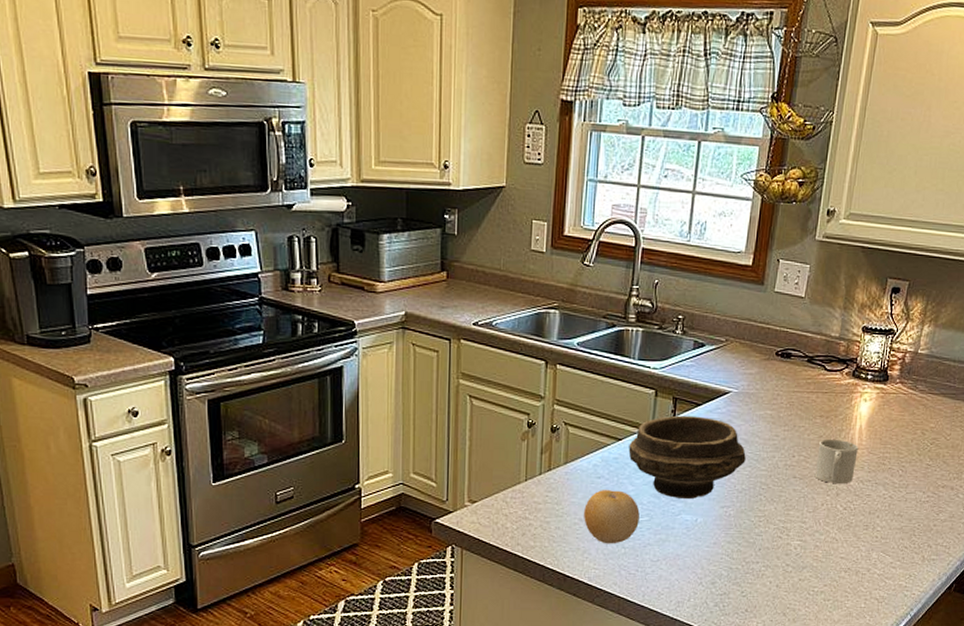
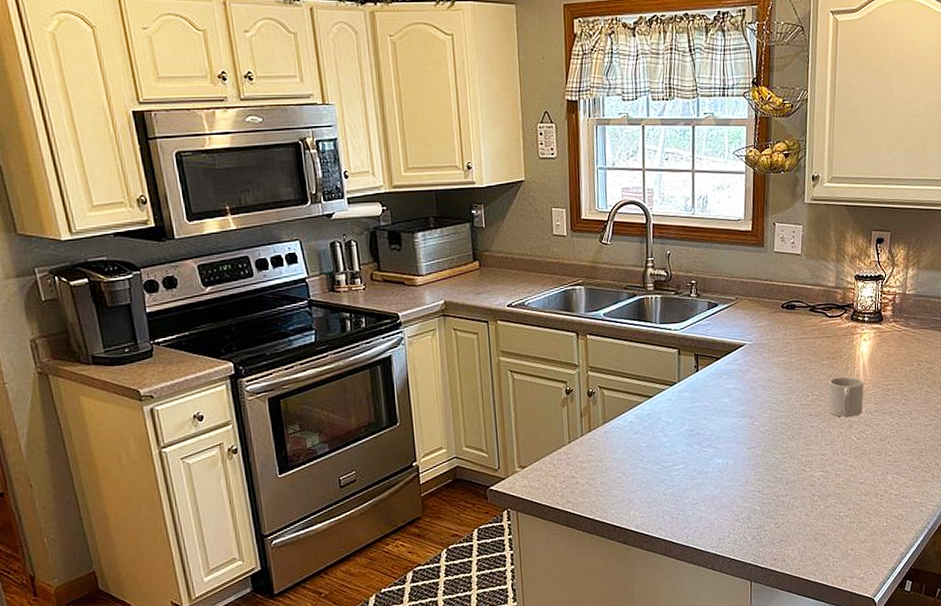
fruit: present [584,489,640,544] -> none [625,443,676,493]
bowl: present [628,415,746,499] -> none [659,369,765,445]

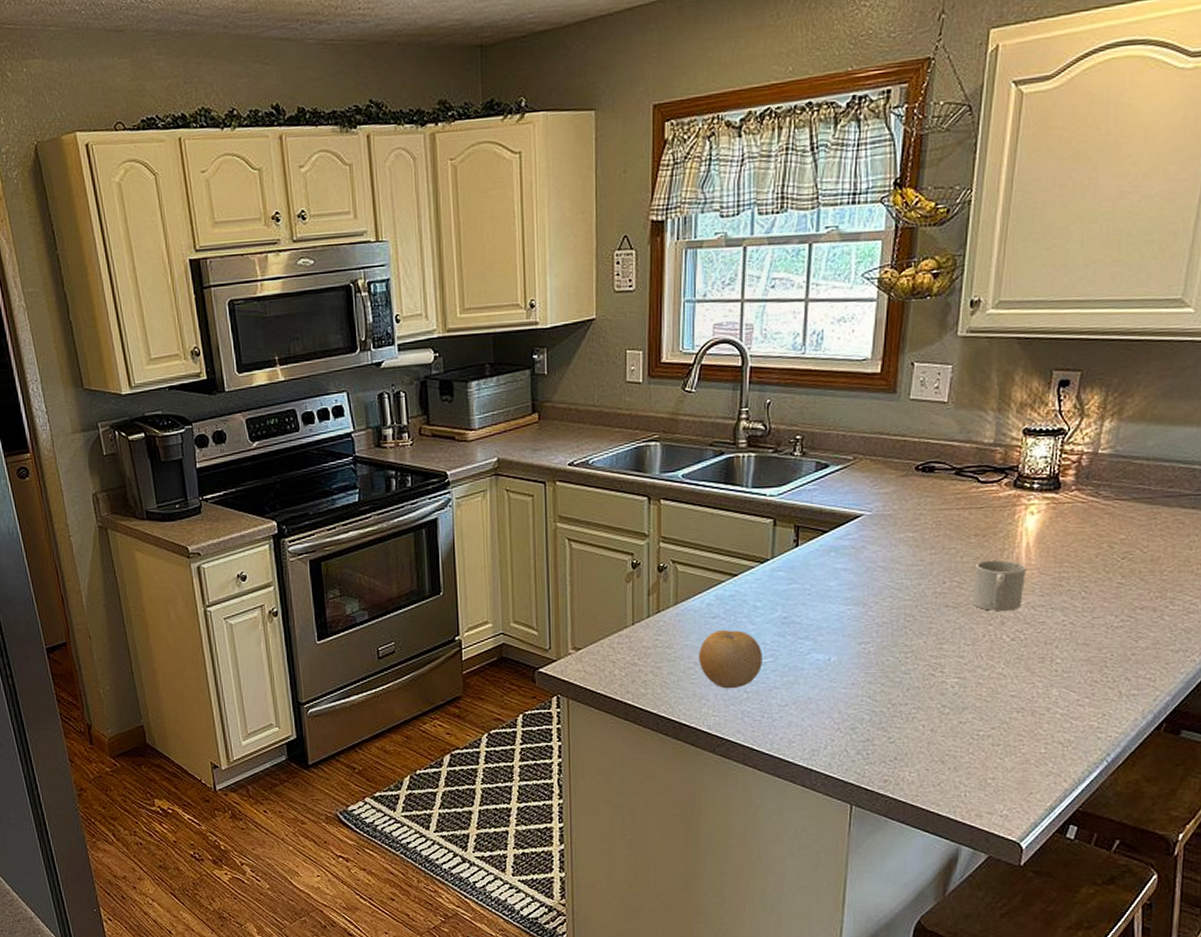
fruit: none [625,443,676,493] -> present [699,629,762,689]

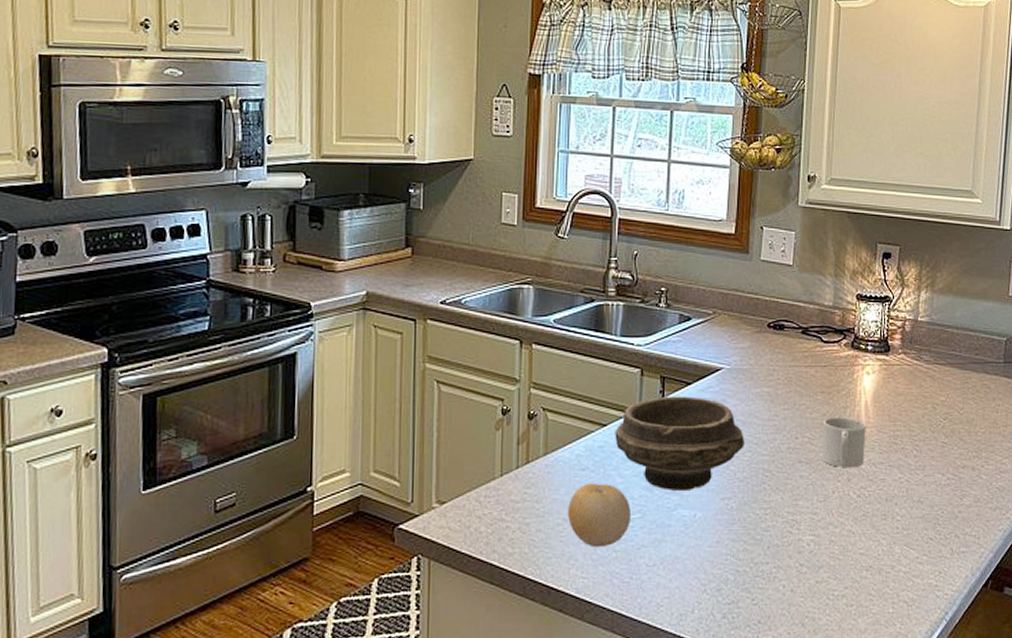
bowl: none [746,544,885,636] -> present [615,396,744,490]

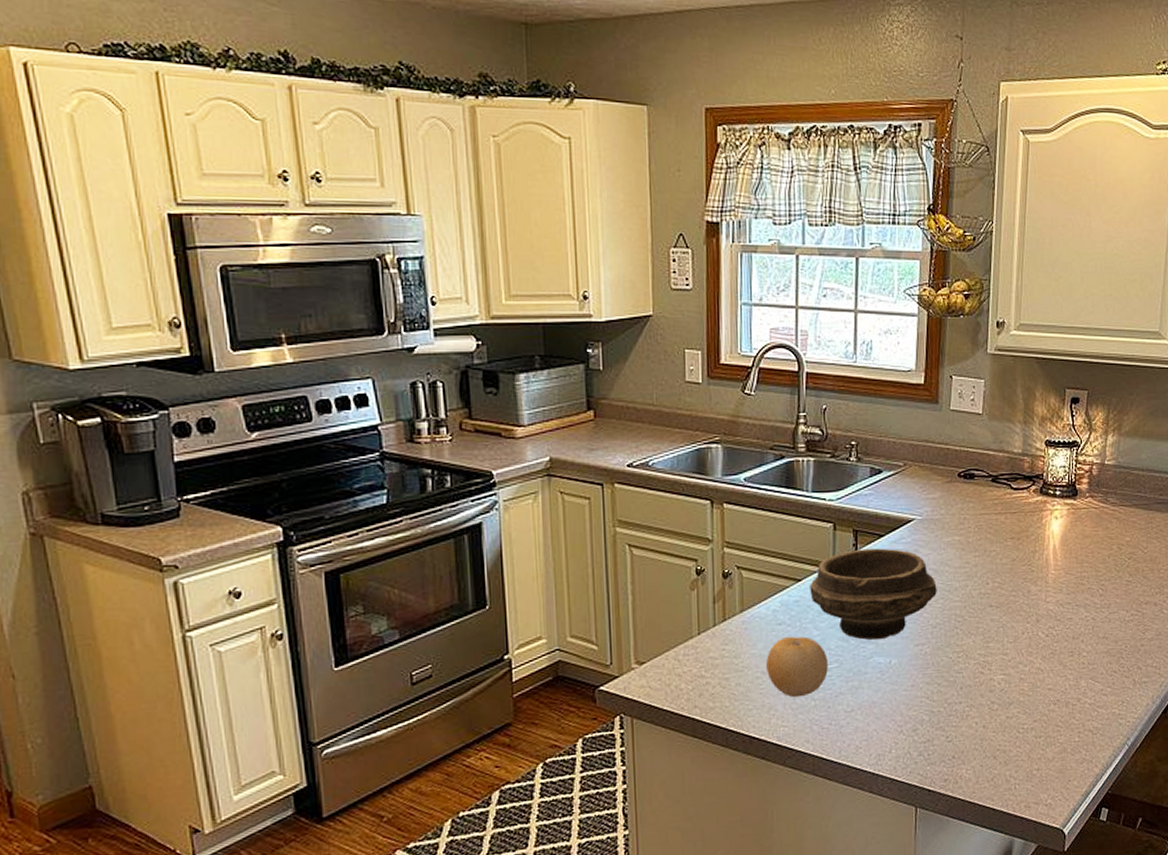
mug: present [821,417,866,469] -> none [1011,561,1054,610]

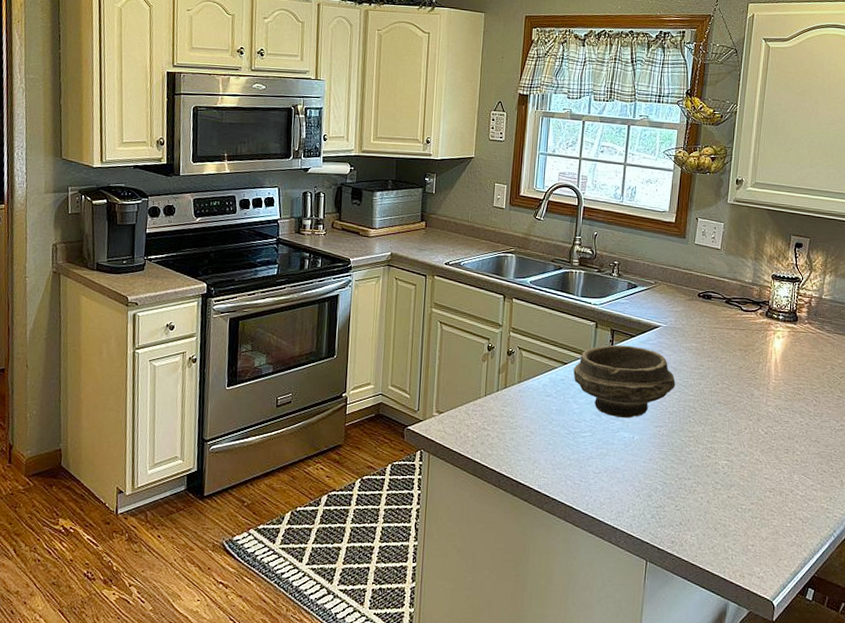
fruit: present [766,636,828,698] -> none [534,406,583,456]

